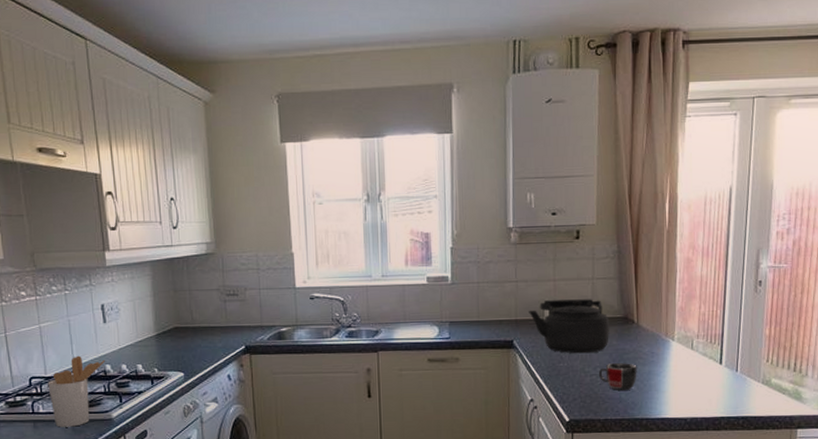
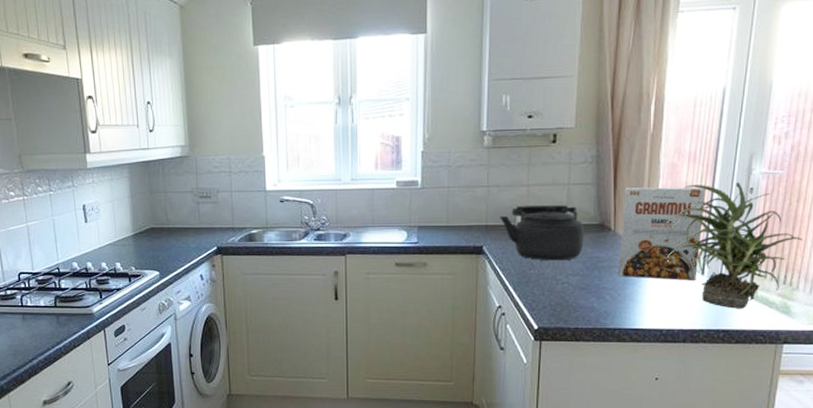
utensil holder: present [48,355,105,427] -> none [35,253,86,320]
mug: present [598,363,637,390] -> none [570,271,612,299]
cereal box: none [643,280,719,371] -> present [618,187,706,281]
potted plant: none [685,275,809,396] -> present [666,181,803,309]

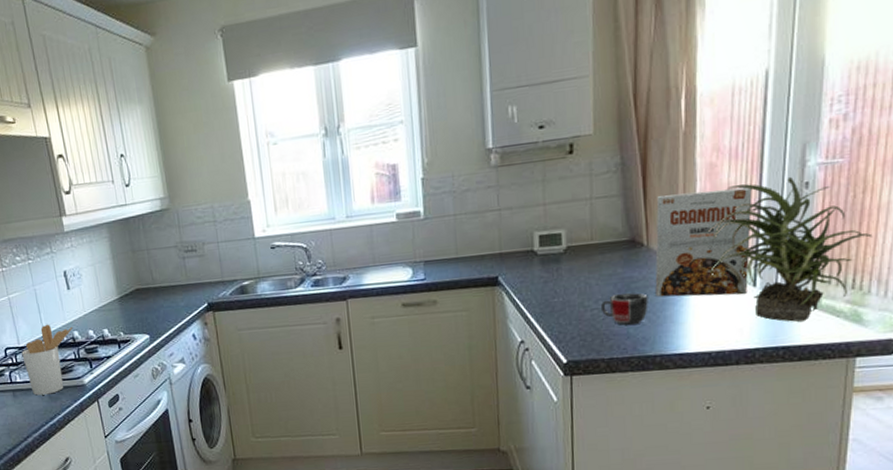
utensil holder: none [35,253,86,320] -> present [21,324,73,396]
kettle: present [500,205,584,261] -> none [515,222,613,287]
mug: none [570,271,612,299] -> present [600,293,648,325]

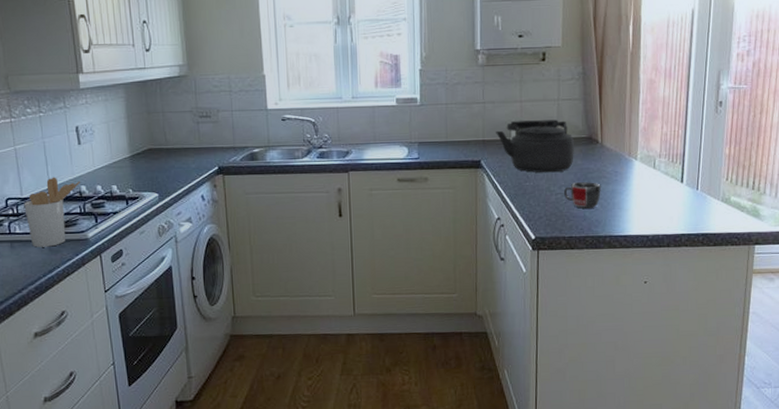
kettle: none [515,222,613,287] -> present [496,120,574,173]
cereal box: present [655,187,752,297] -> none [607,101,681,189]
potted plant: present [707,176,873,322] -> none [647,95,767,214]

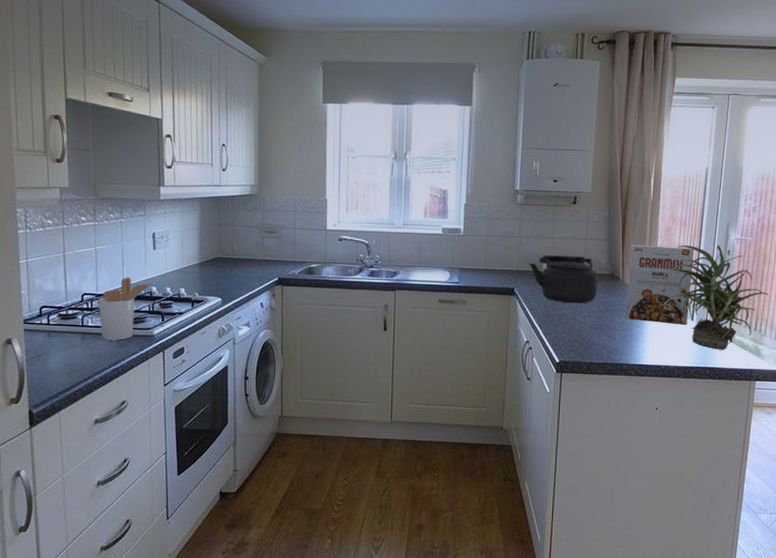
mug: present [563,182,601,209] -> none [586,314,620,338]
cereal box: none [607,101,681,189] -> present [626,245,694,326]
potted plant: none [647,95,767,214] -> present [663,244,768,350]

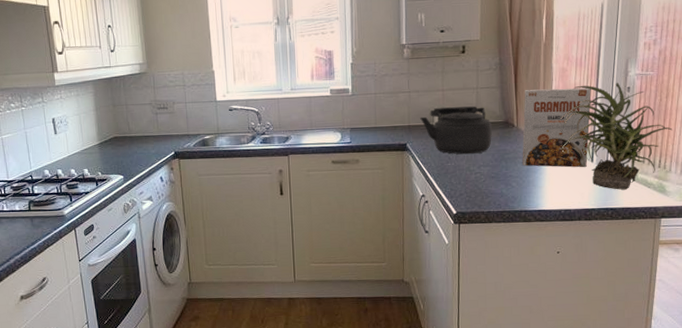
utensil holder: present [98,277,152,341] -> none [10,162,57,223]

